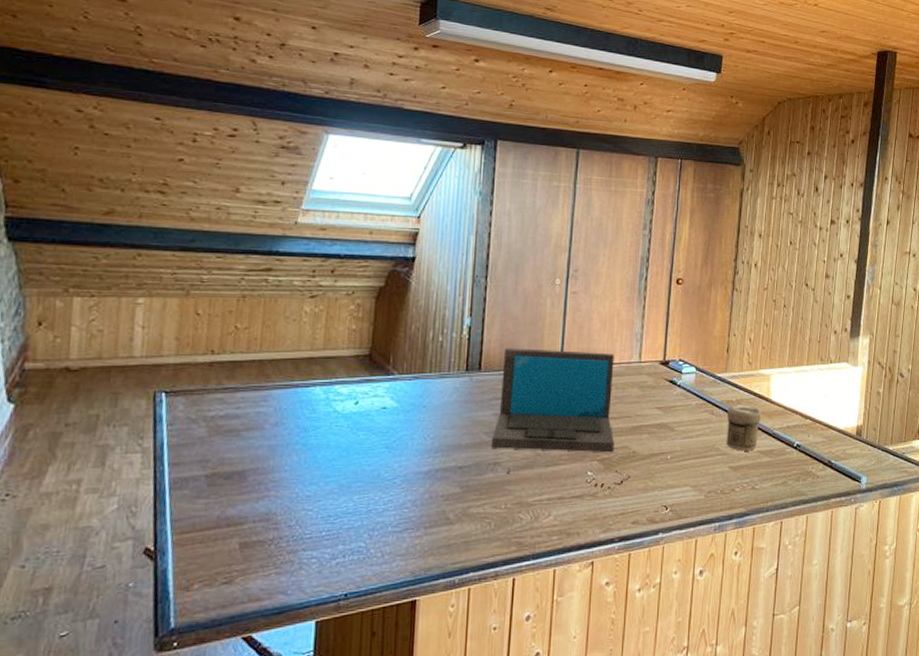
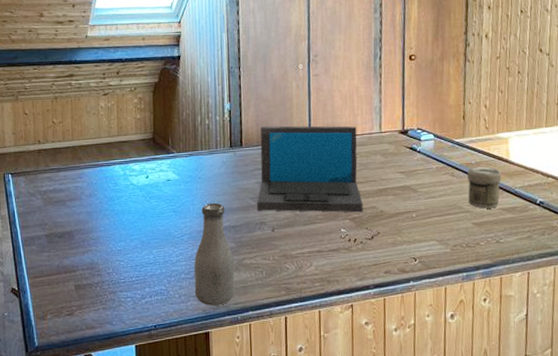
bottle: none [403,437,458,567] -> present [194,202,235,306]

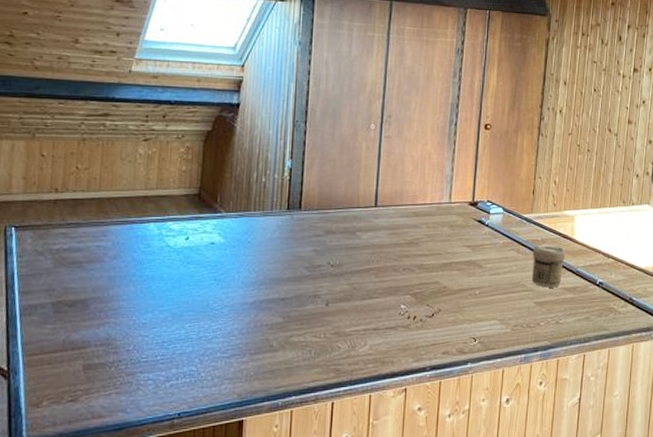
bottle: present [194,202,235,306] -> none [230,271,280,390]
laptop: present [257,126,363,213] -> none [312,189,426,288]

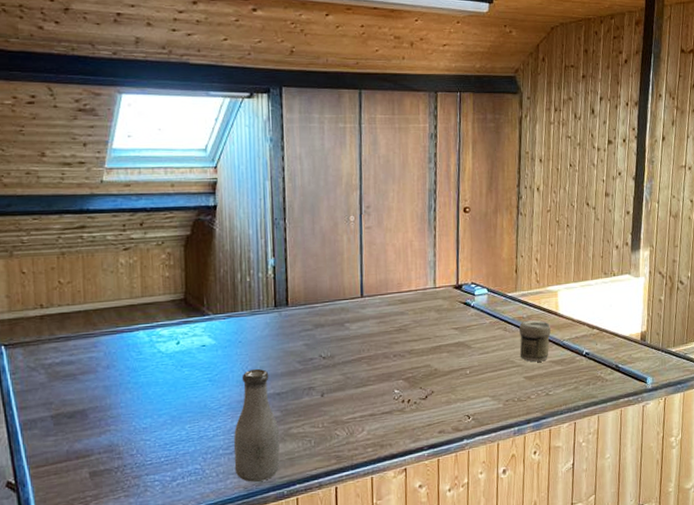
bottle: none [230,271,280,390] -> present [233,368,280,482]

